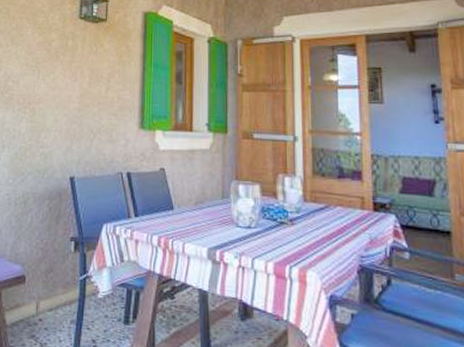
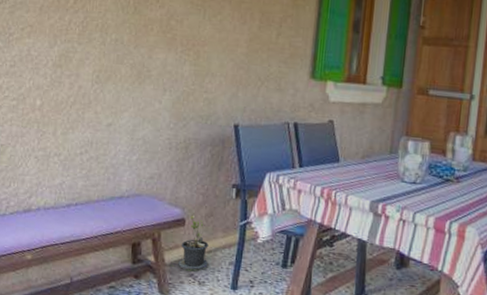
potted plant: none [10,271,50,333] -> present [169,215,209,272]

